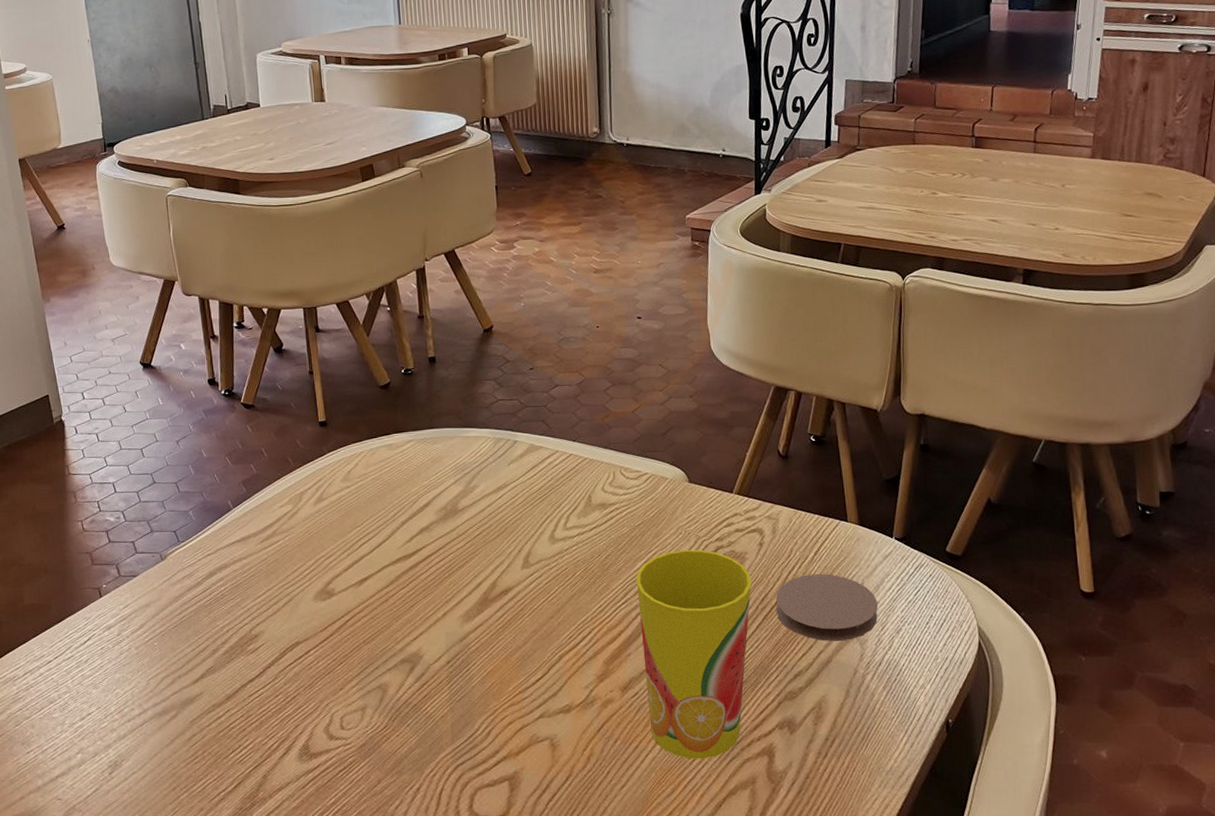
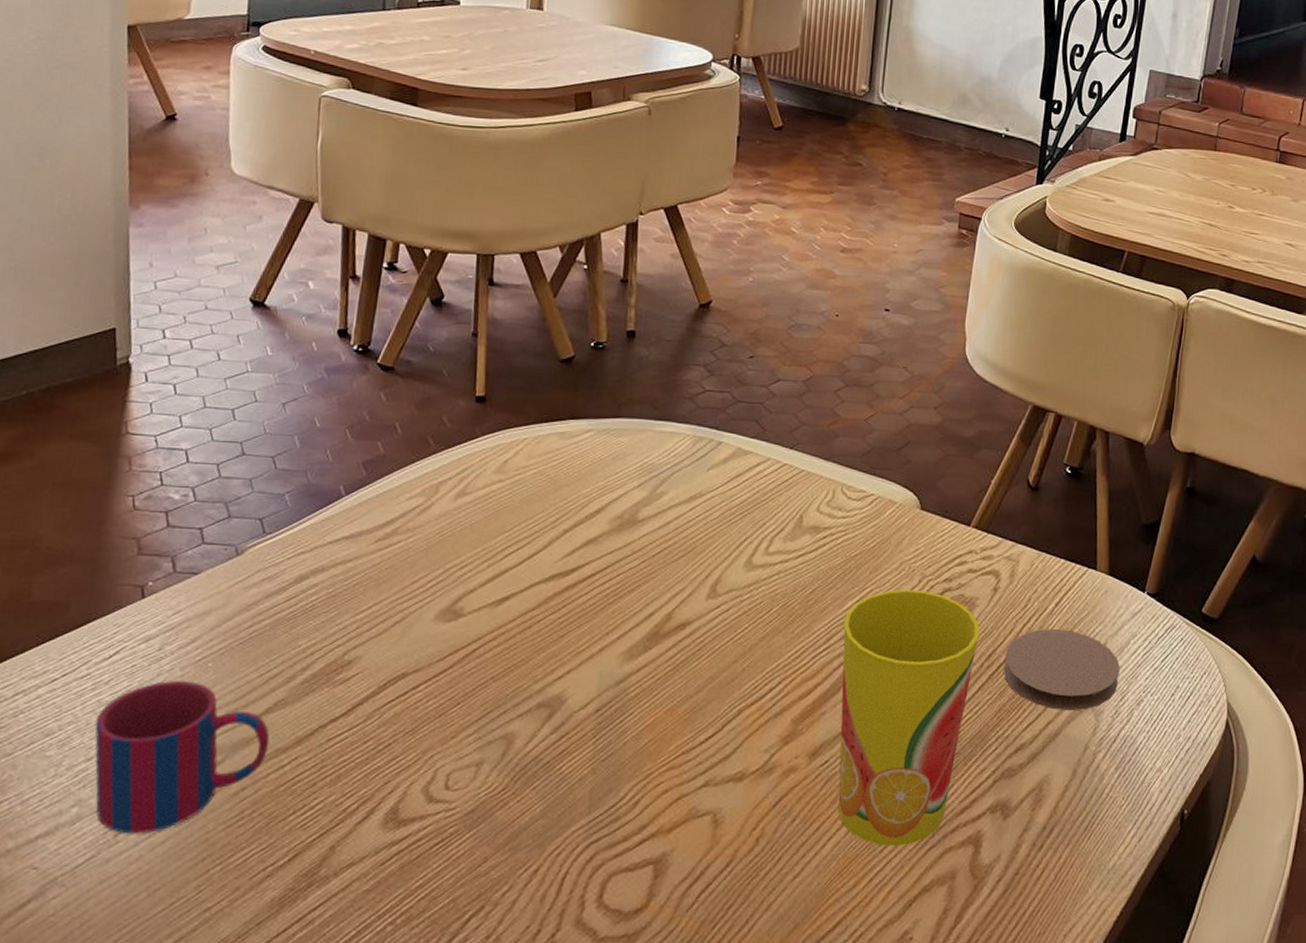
mug: none [82,657,208,772] -> present [95,681,270,834]

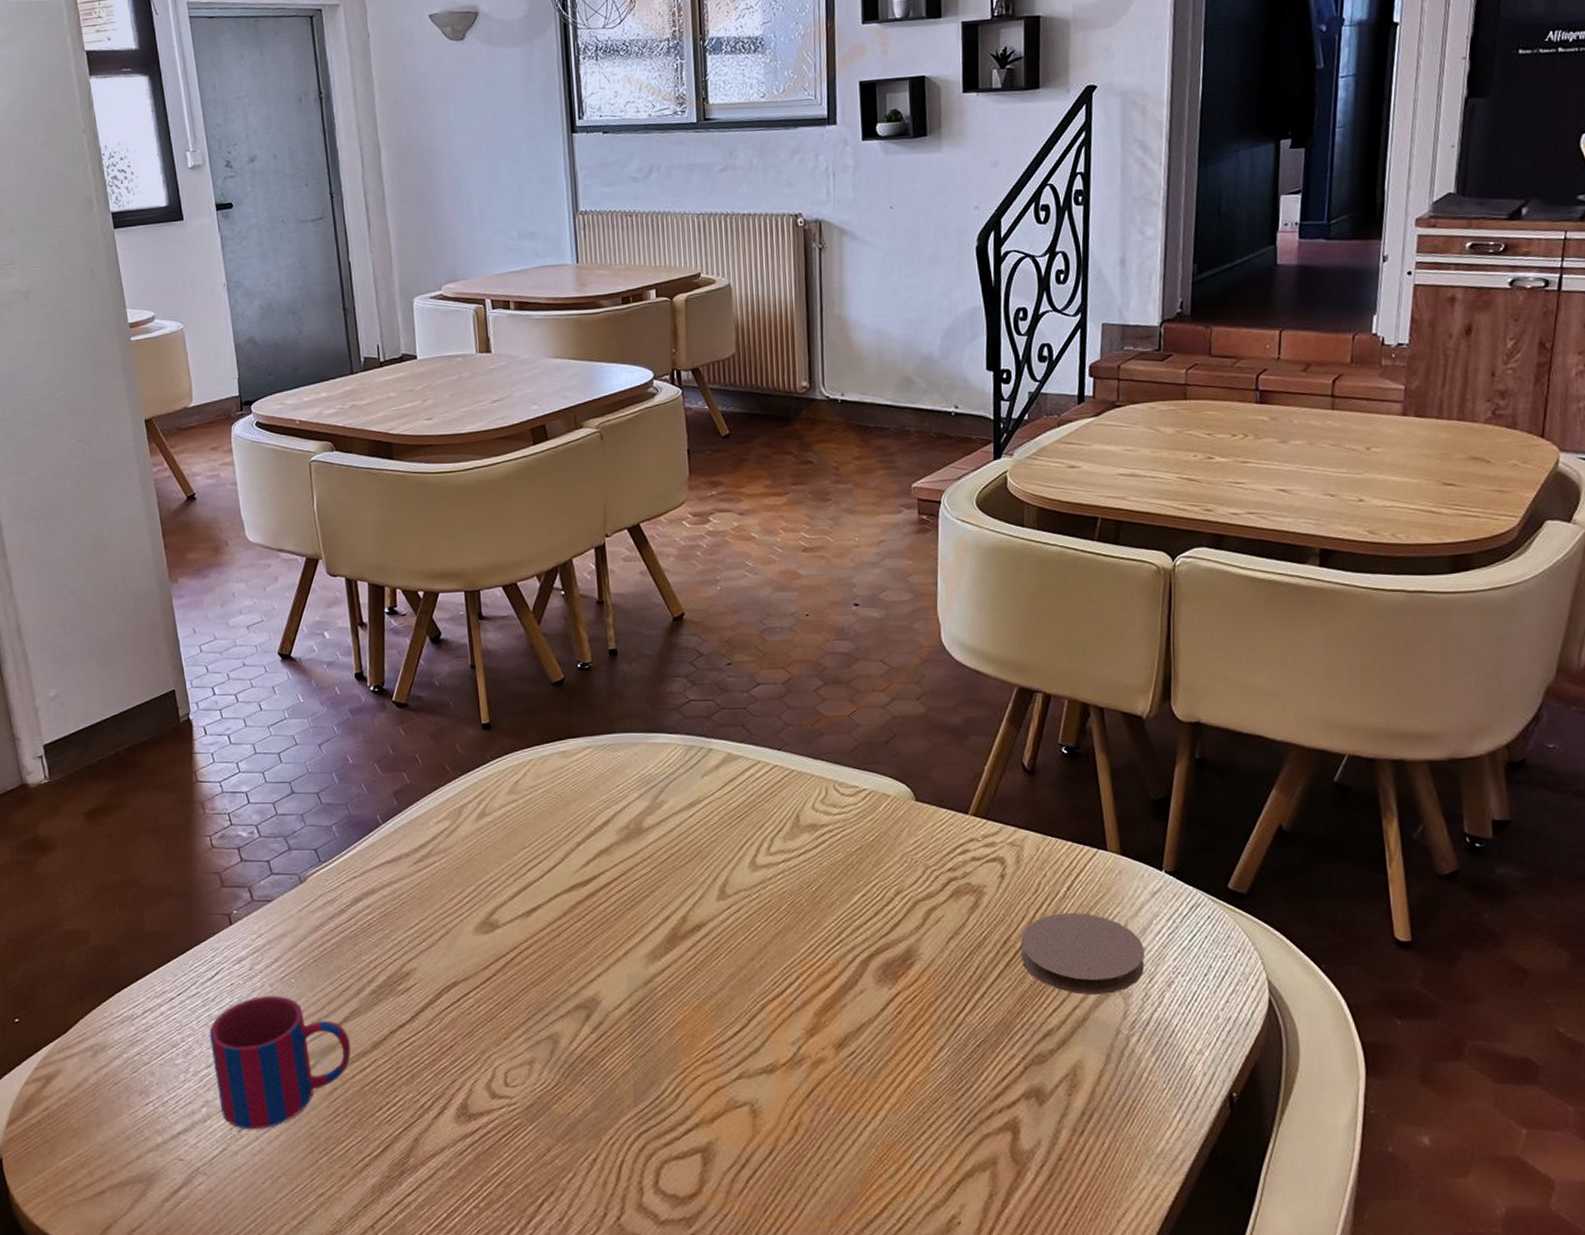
cup: present [838,589,980,846] -> none [852,880,991,1133]

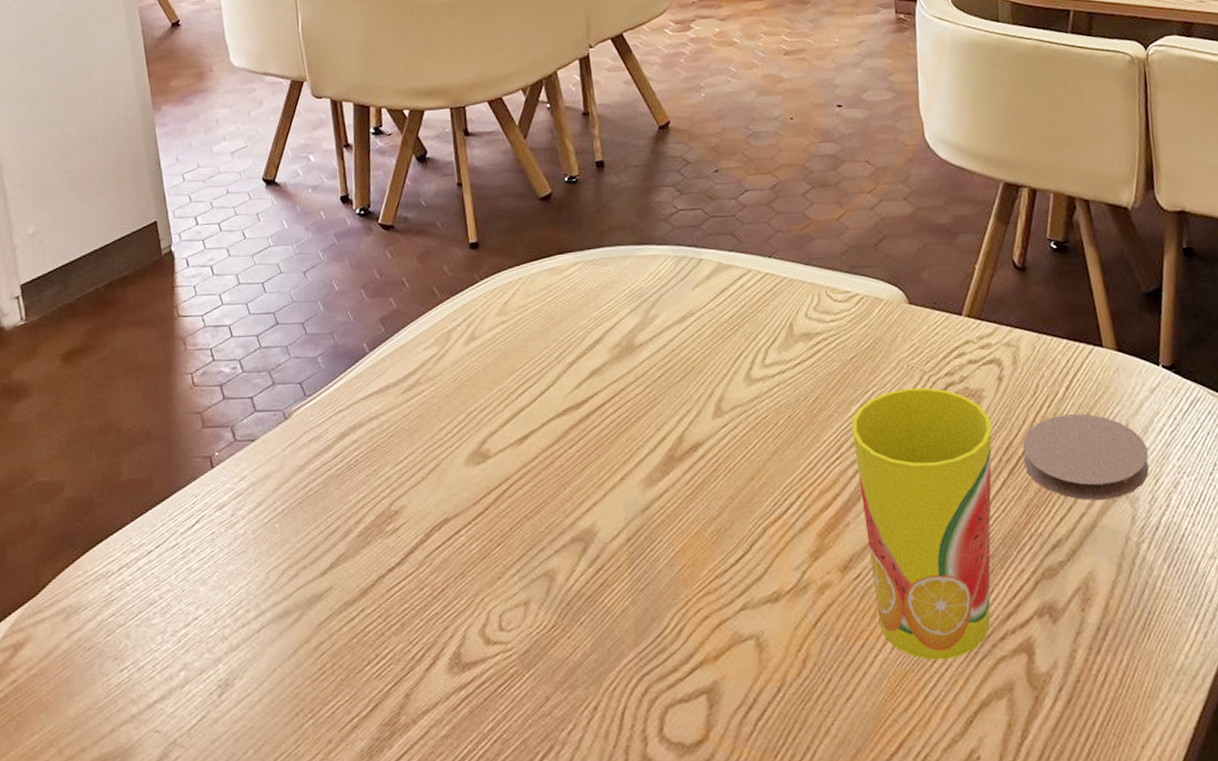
mug: present [209,996,351,1130] -> none [188,543,338,694]
cup: none [852,880,991,1133] -> present [851,387,992,660]

